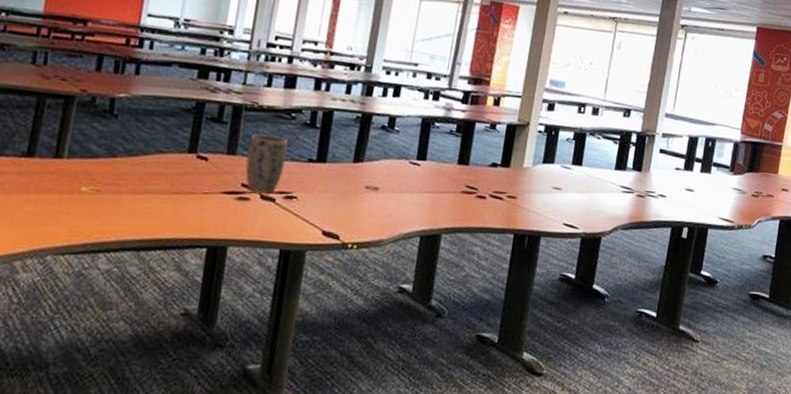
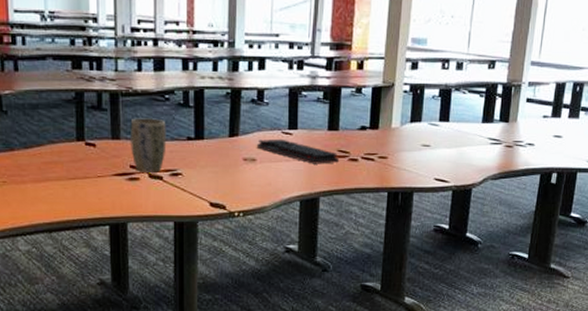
keyboard: none [380,168,466,199] -> present [256,138,339,164]

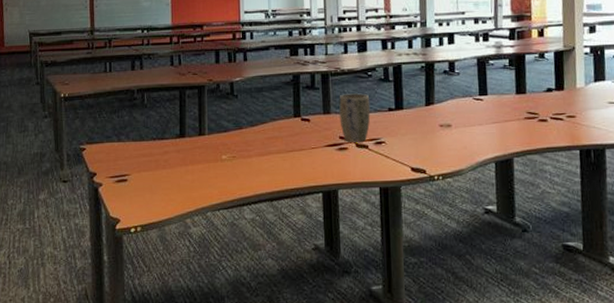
keyboard: present [256,138,339,164] -> none [450,104,529,127]

